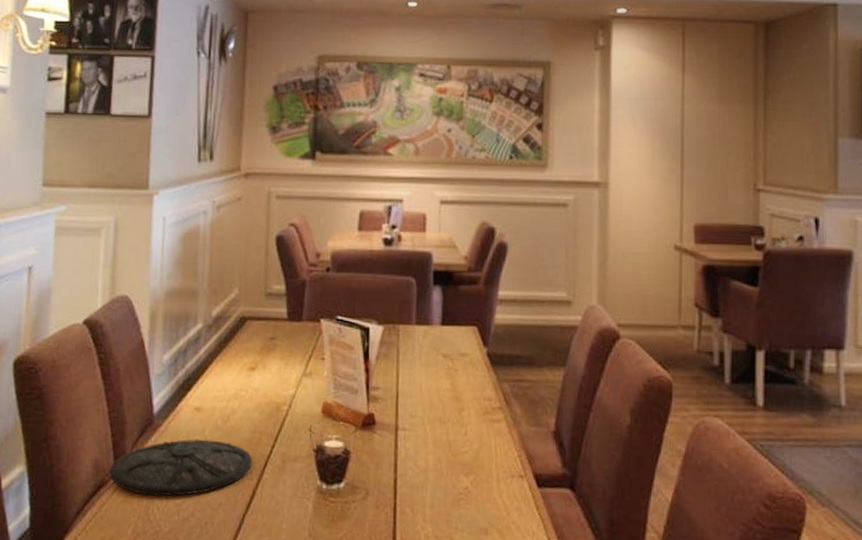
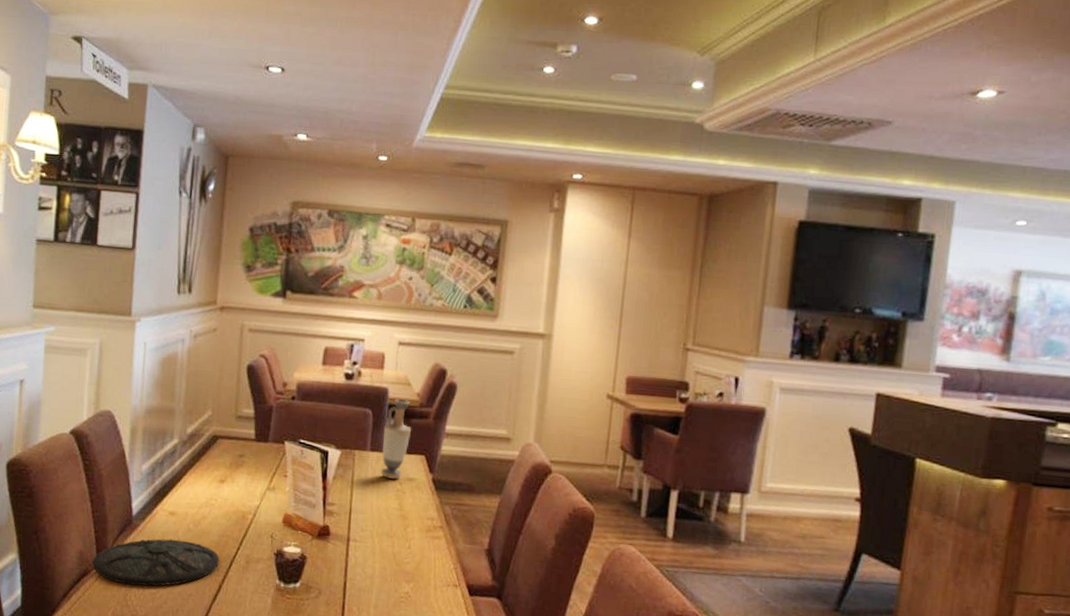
vase: none [429,264,460,356] -> present [381,399,411,480]

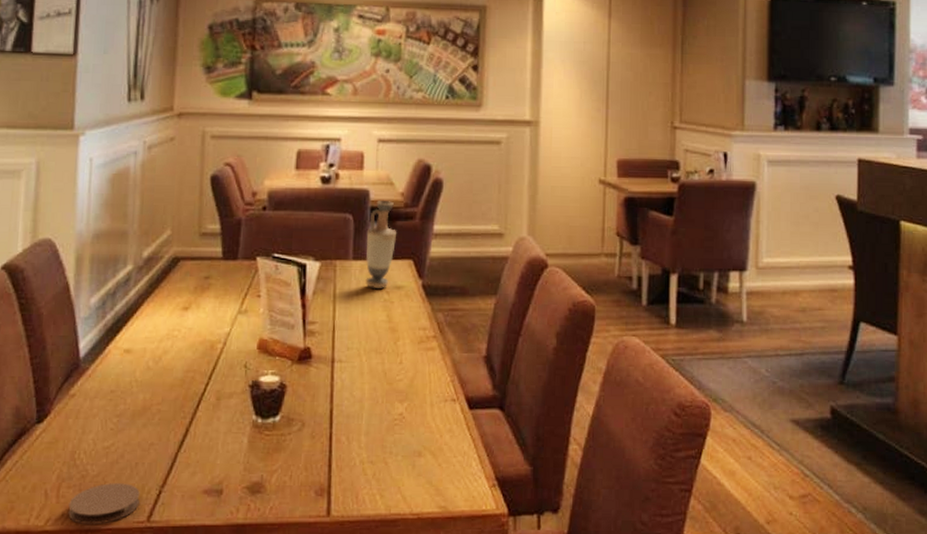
plate: present [92,538,220,586] -> none [32,381,186,440]

